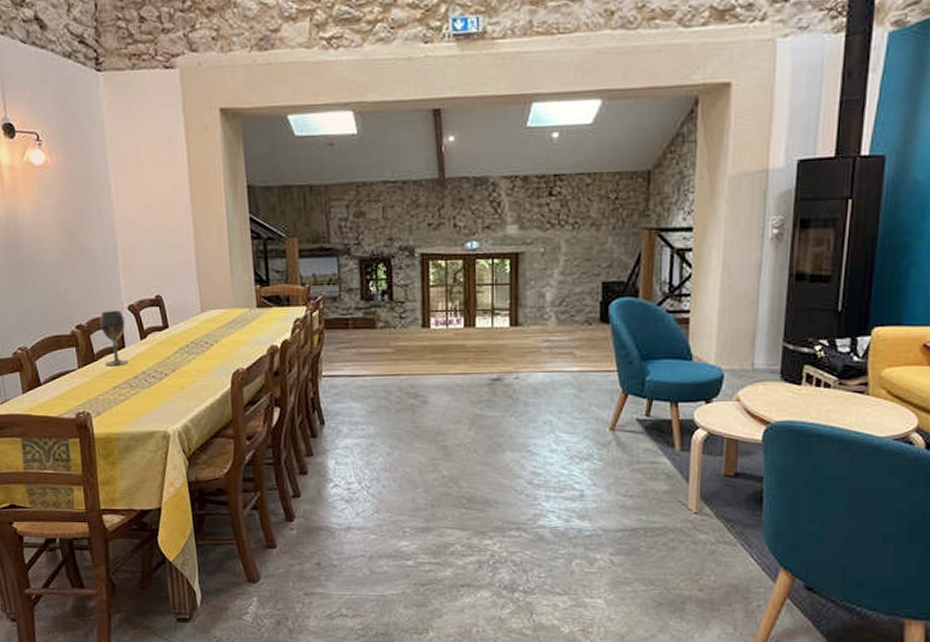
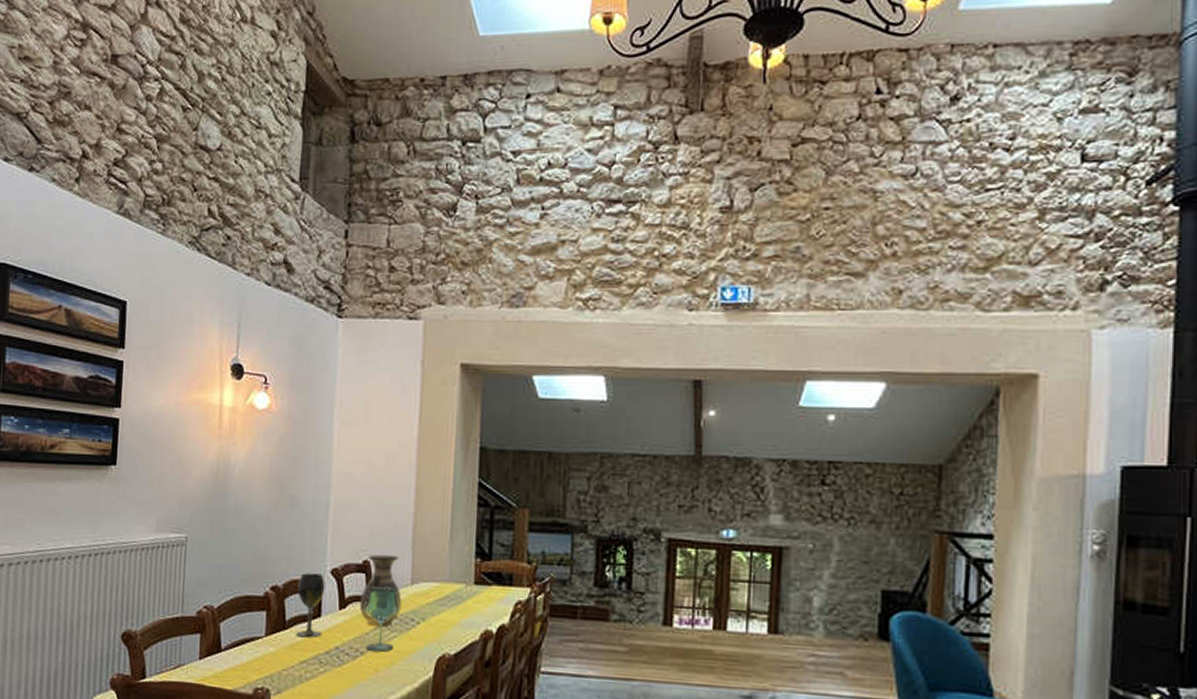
vase: none [157,288,195,352] -> present [359,554,402,628]
wine glass: none [162,317,194,372] -> present [364,587,400,652]

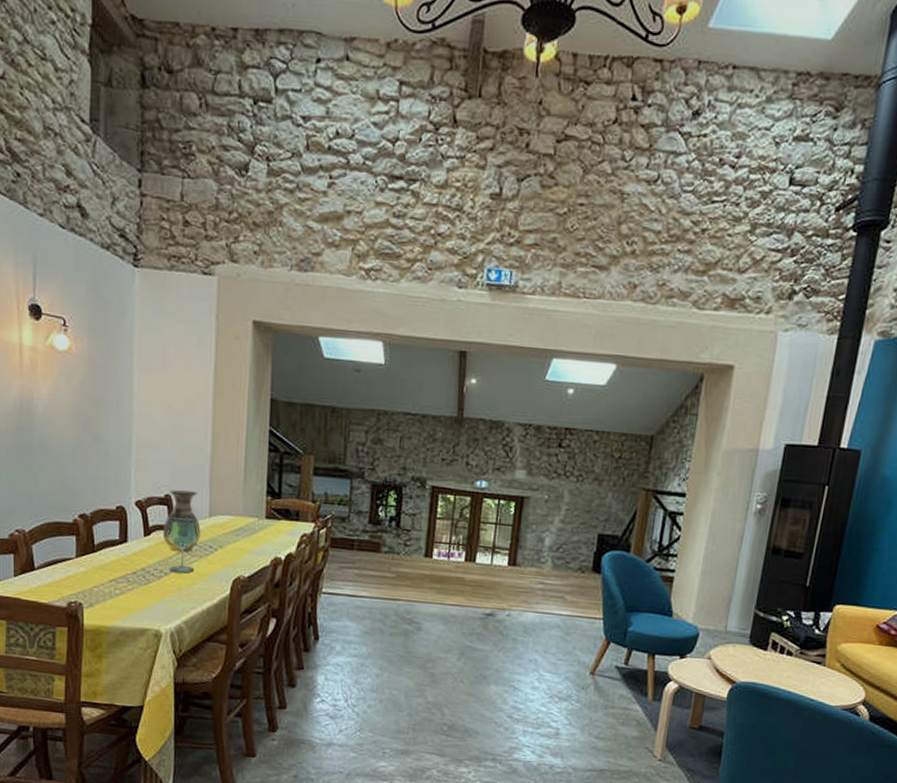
wine glass: present [296,573,325,638] -> none [104,503,130,560]

